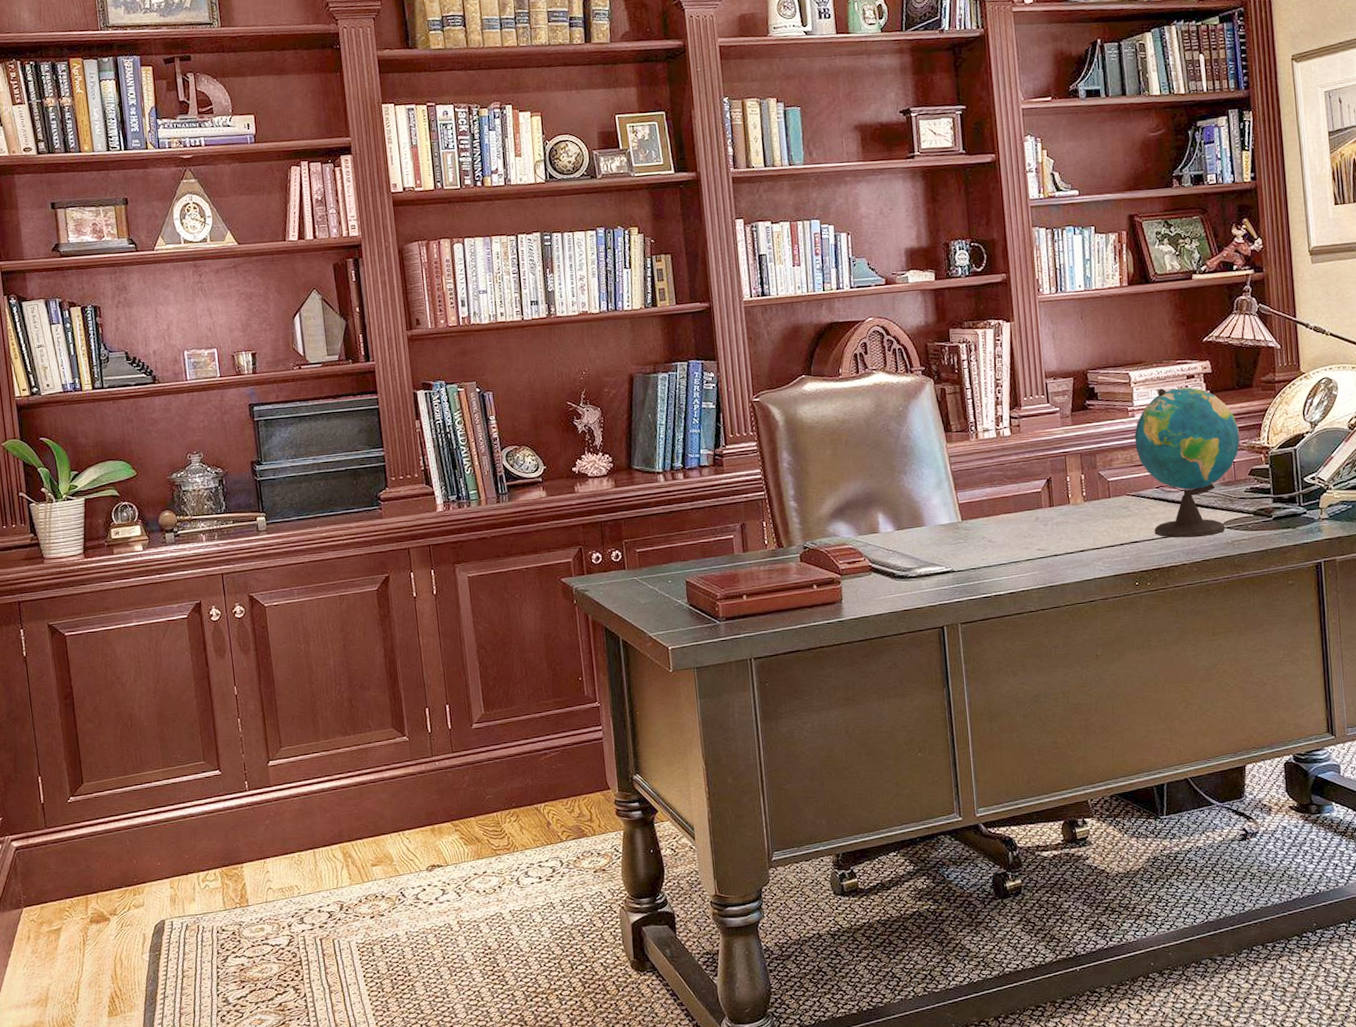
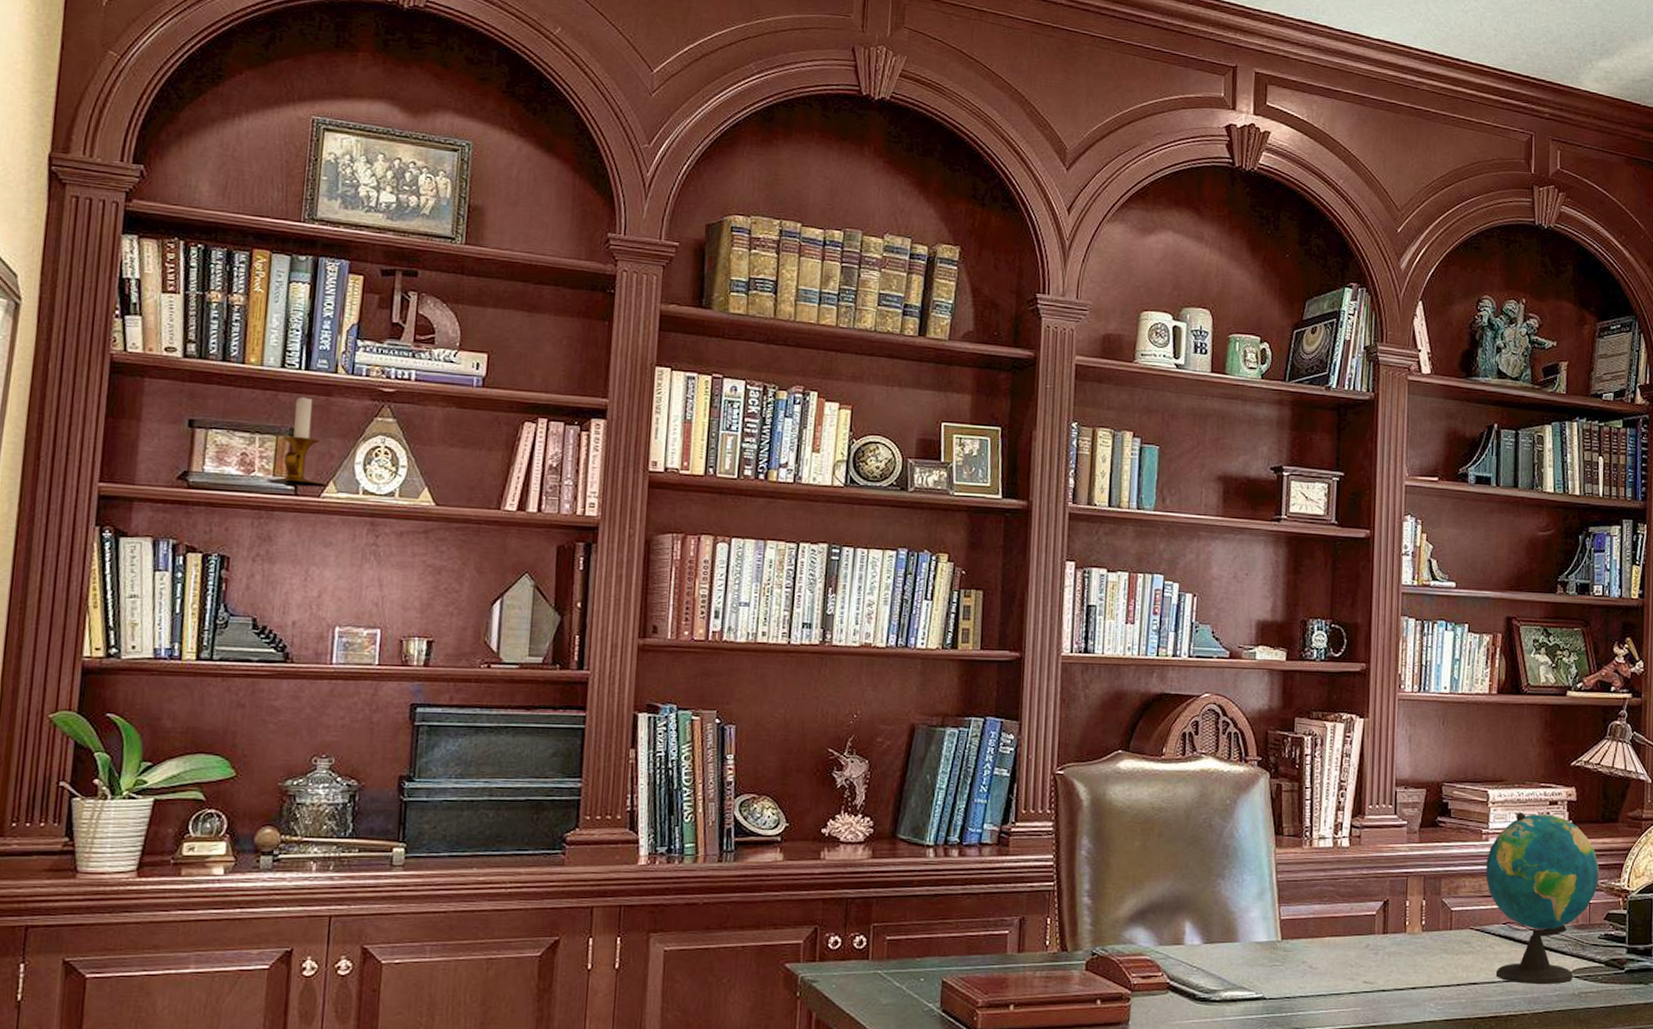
candlestick: none [114,172,160,245] -> present [266,396,330,488]

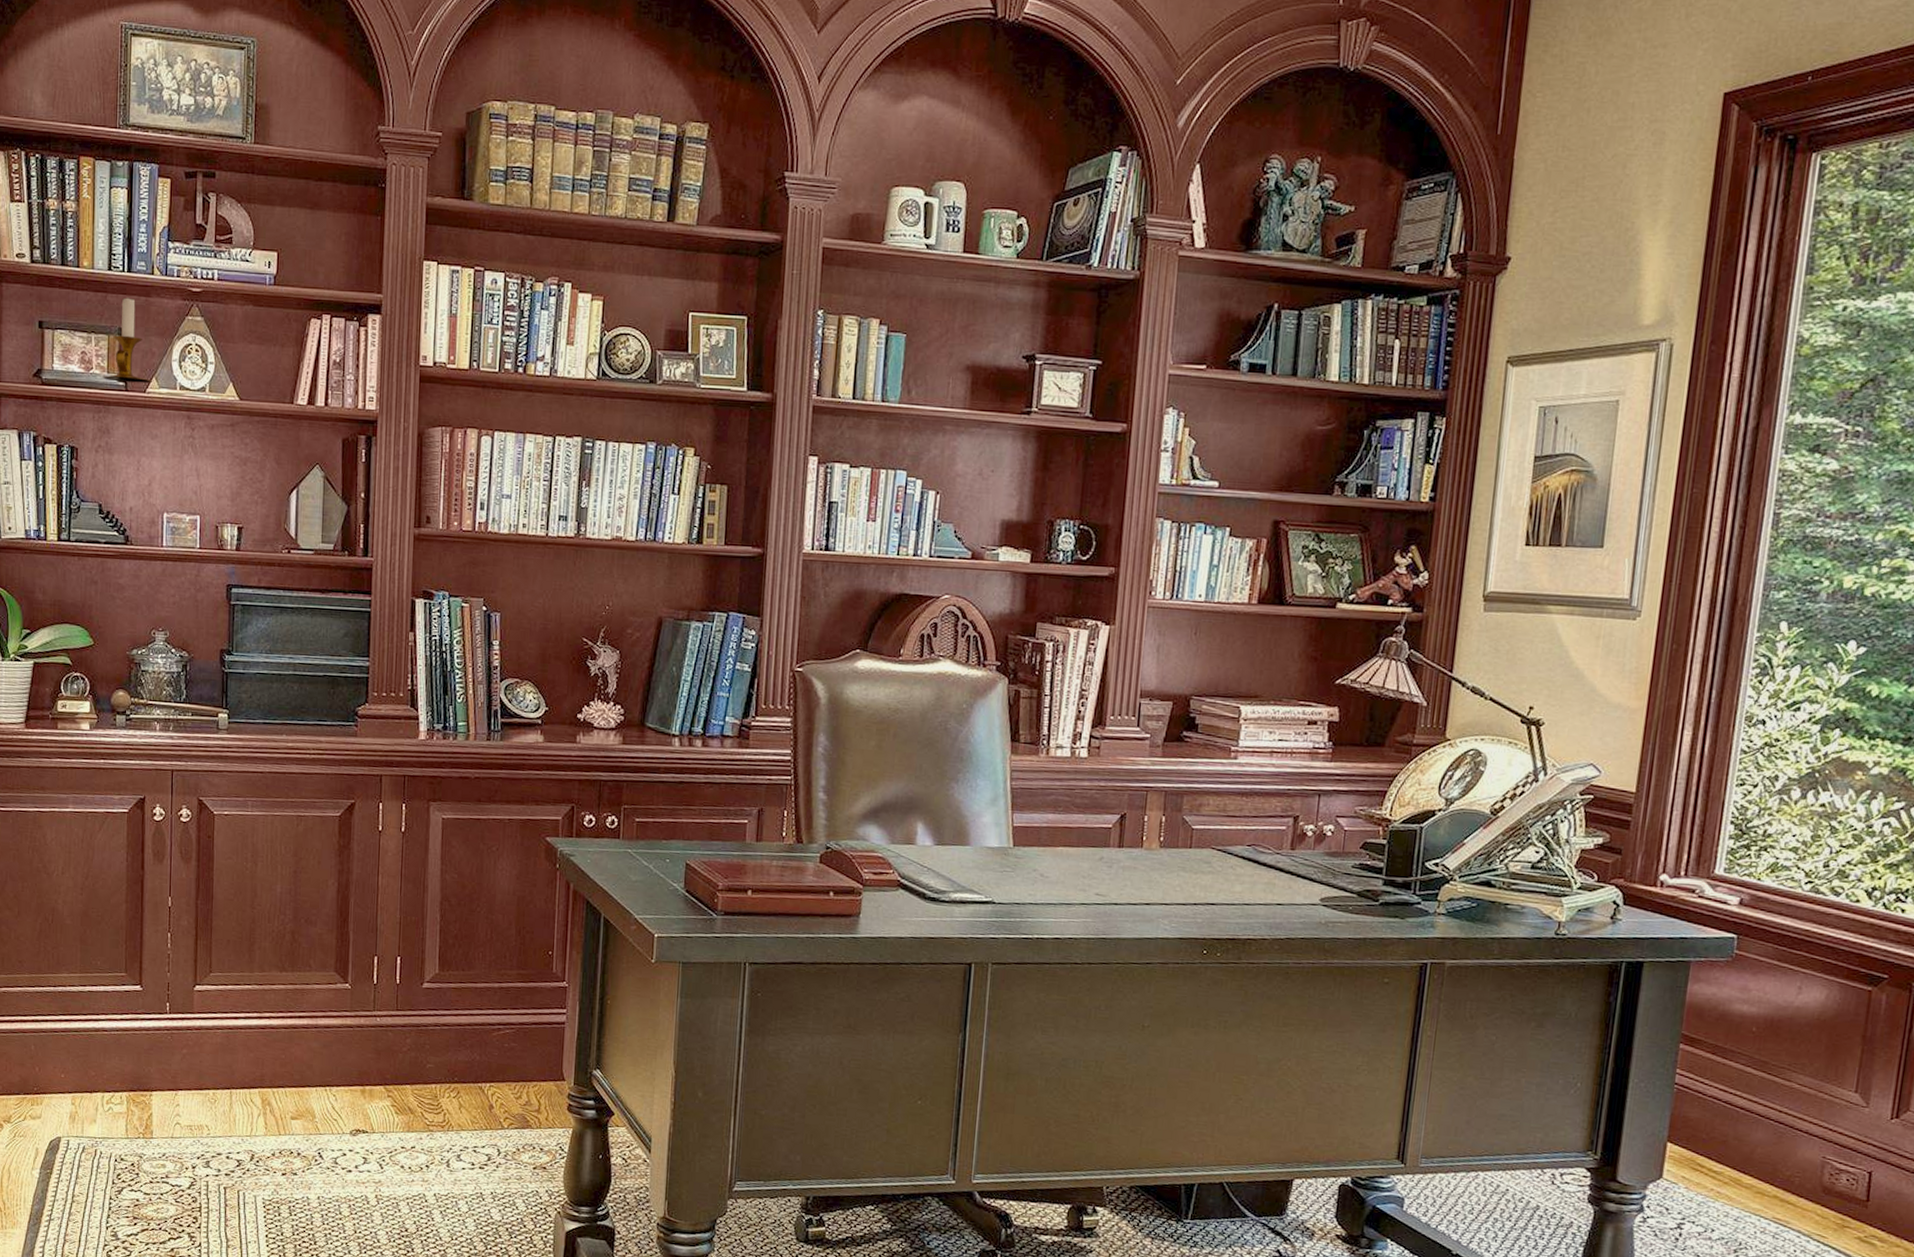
globe: present [1486,812,1599,985] -> none [1231,731,1359,912]

